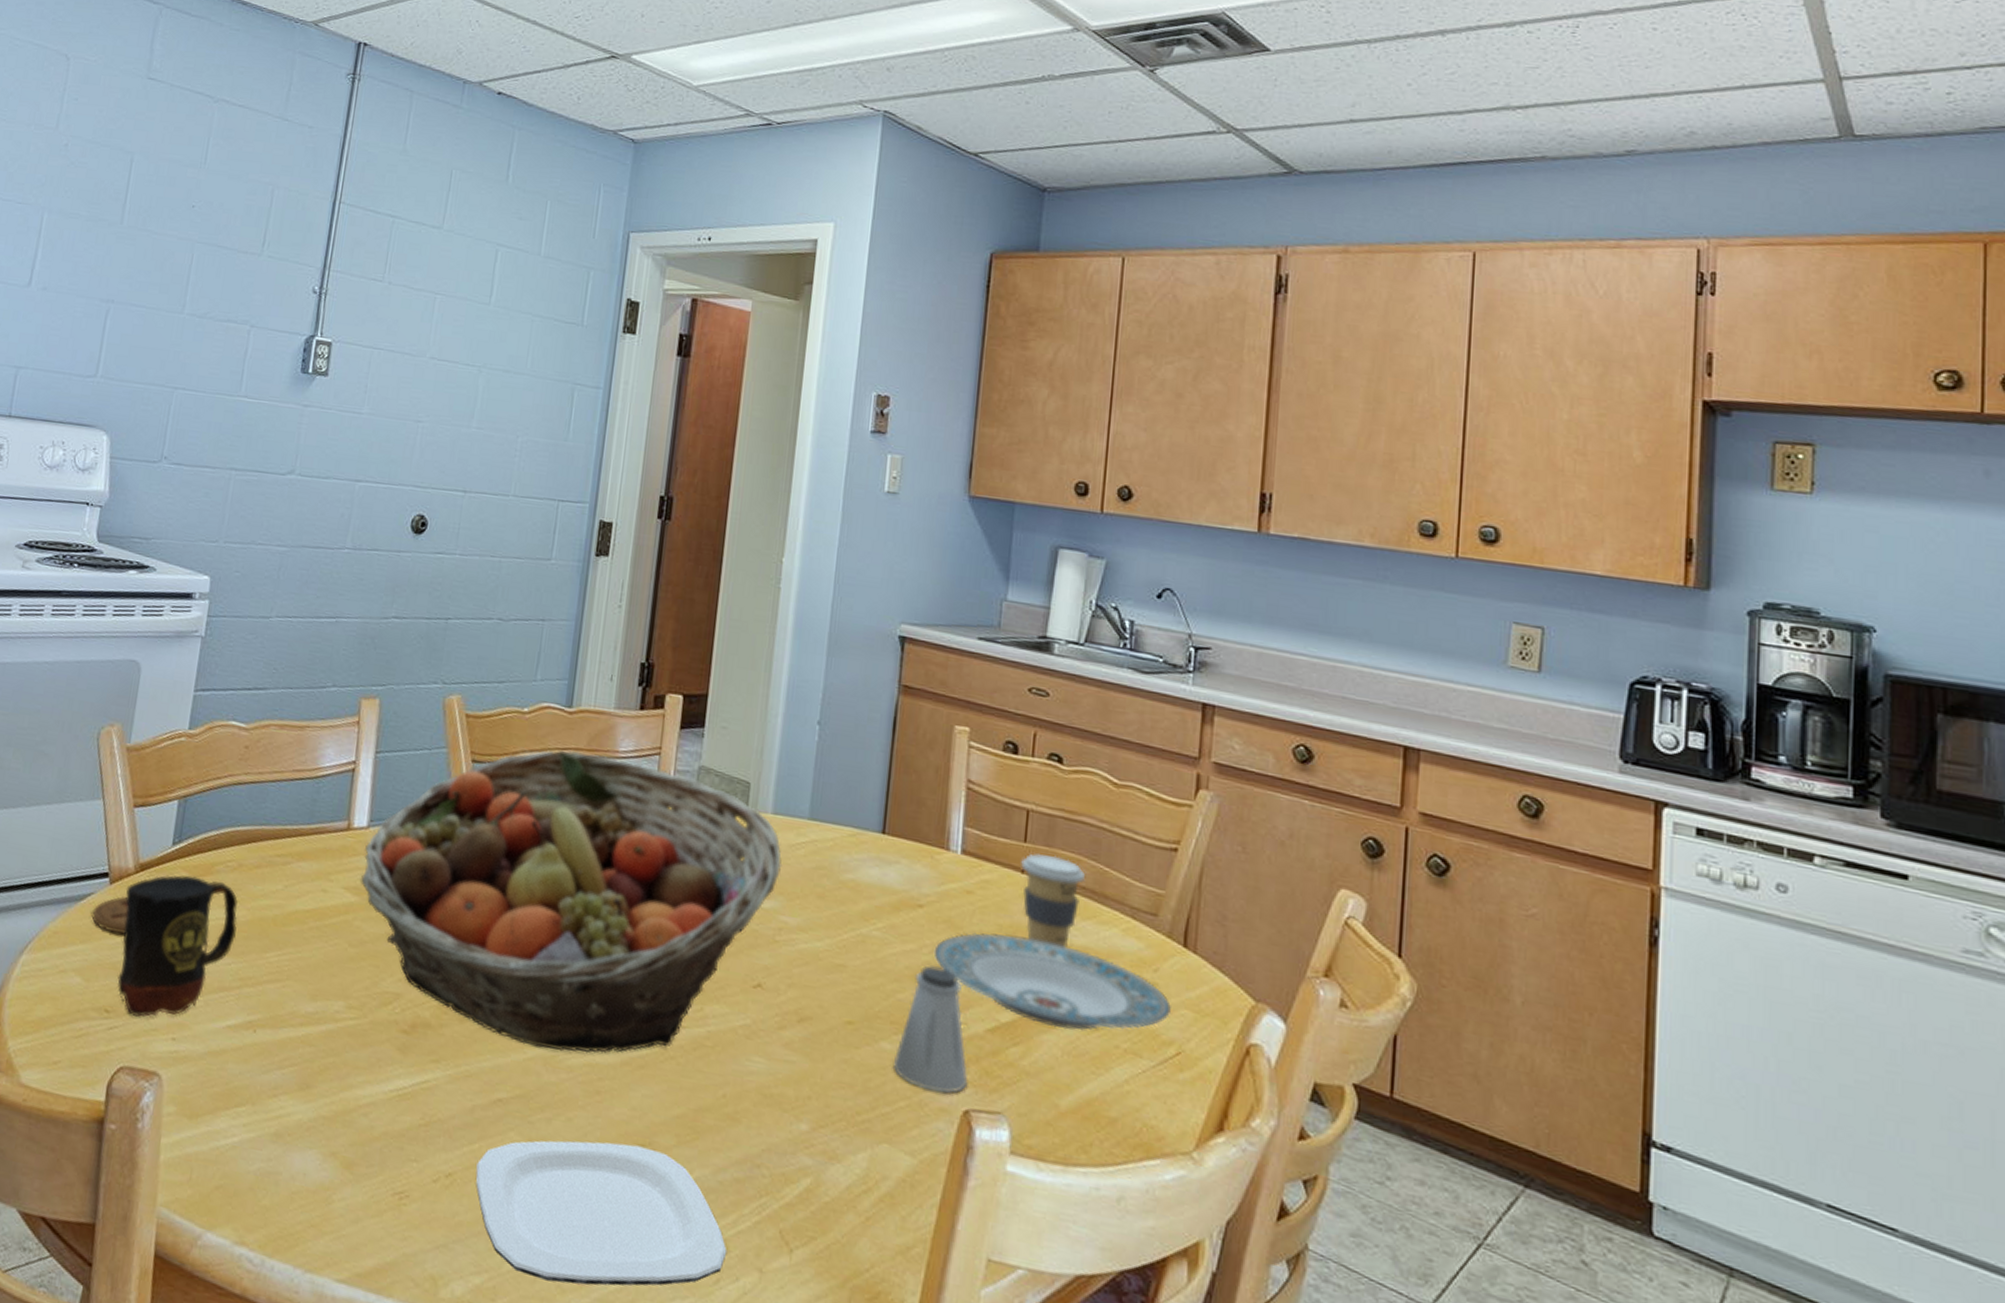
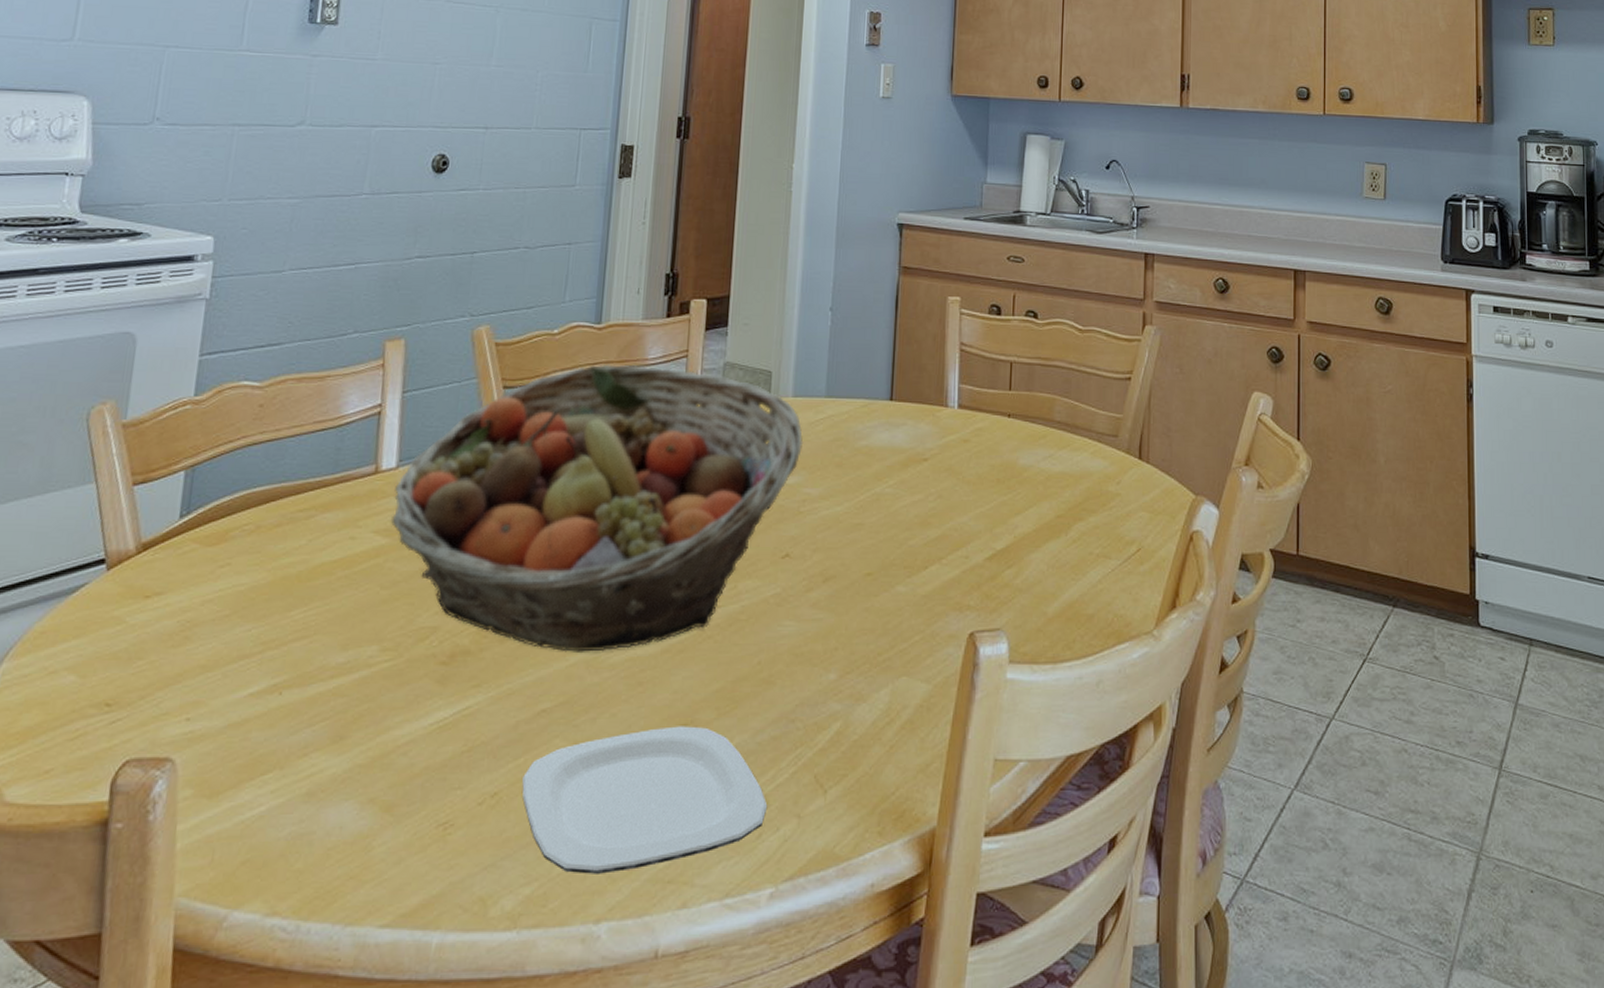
coaster: present [91,896,129,934] -> none [86,580,130,621]
mug: present [117,875,238,1017] -> none [119,547,257,704]
saltshaker: present [892,966,968,1093] -> none [907,511,972,621]
plate: present [933,932,1171,1031] -> none [938,473,1131,546]
coffee cup: present [1021,853,1085,948] -> none [1007,398,1059,476]

